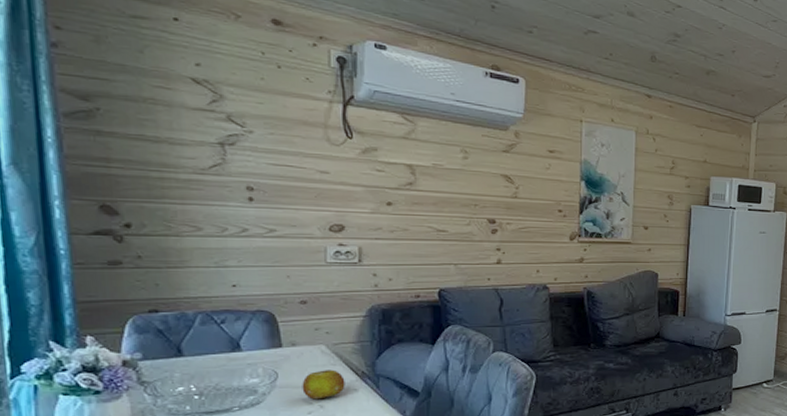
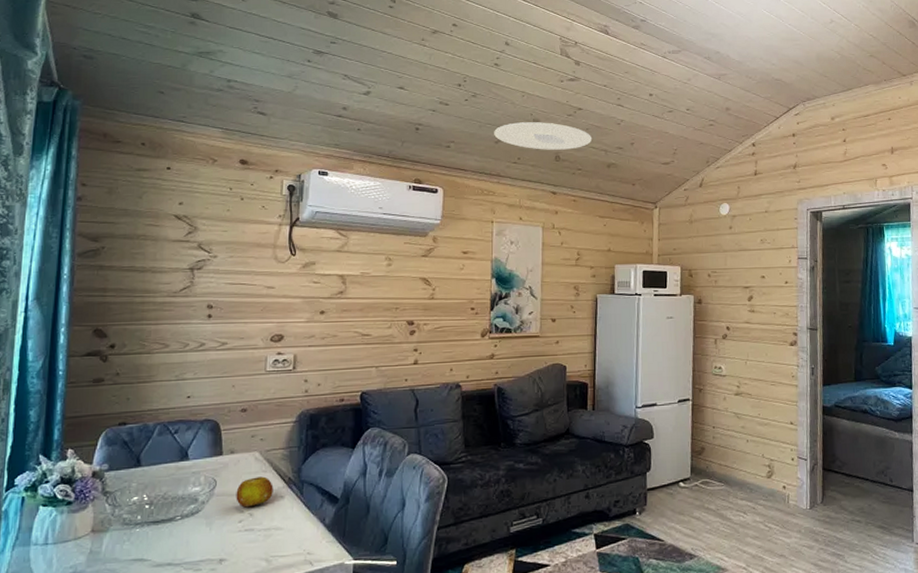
ceiling light: none [583,13,692,51] -> present [494,122,593,150]

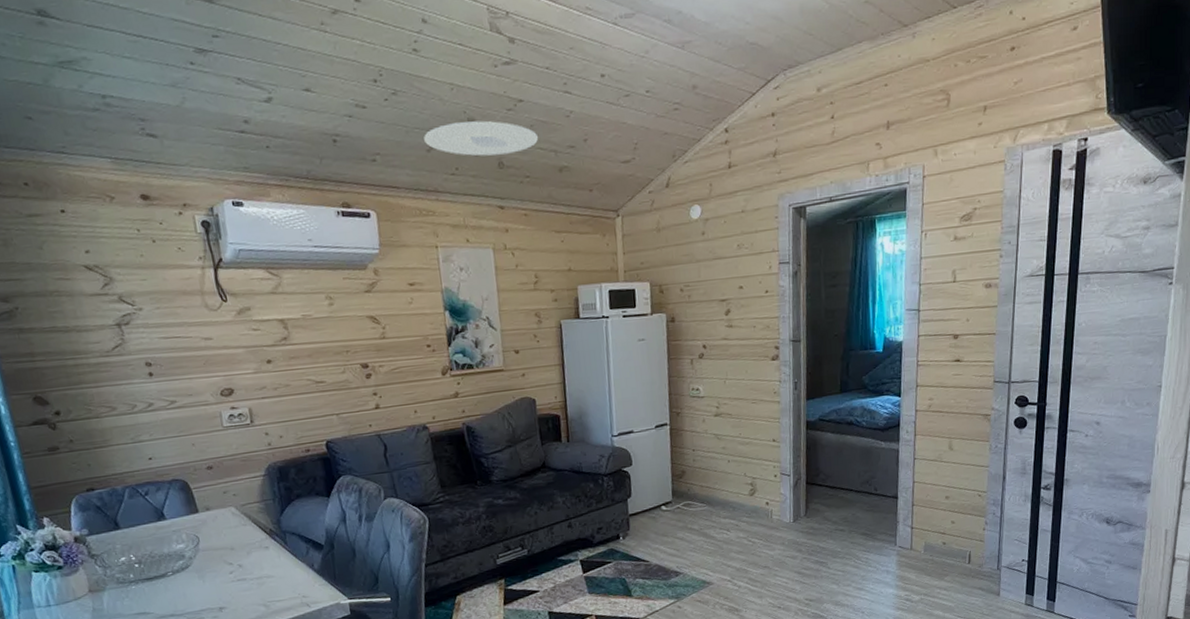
fruit: present [236,476,273,508] -> none [220,529,258,560]

